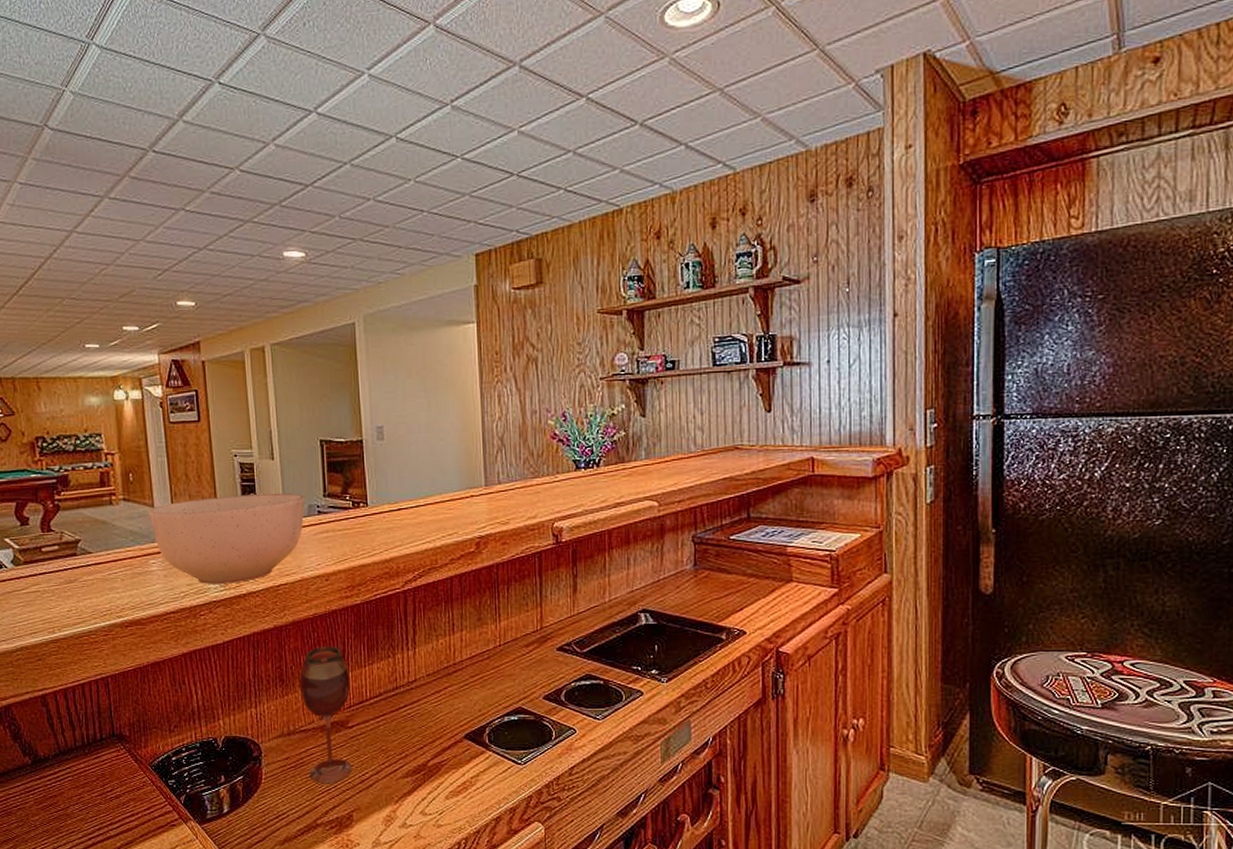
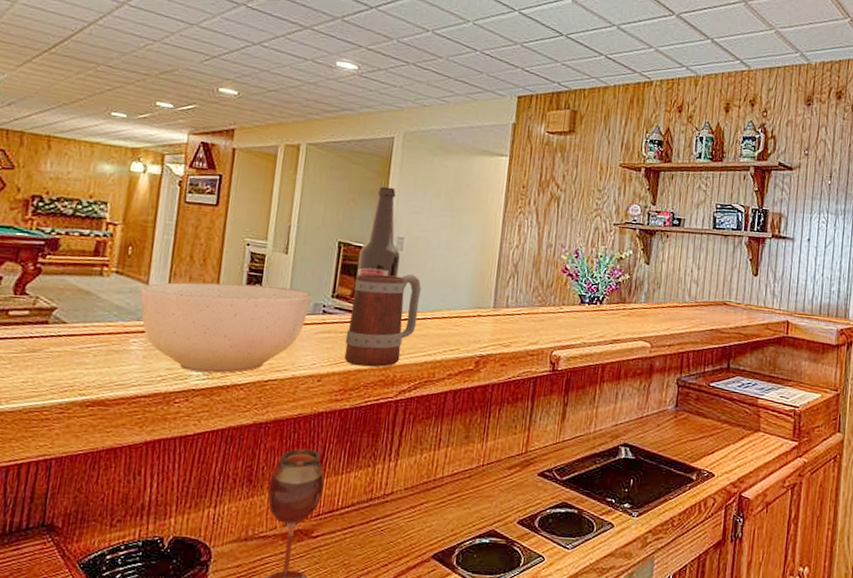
beer bottle: none [342,376,385,476] -> present [356,186,400,280]
beer mug: none [344,462,411,561] -> present [344,273,421,367]

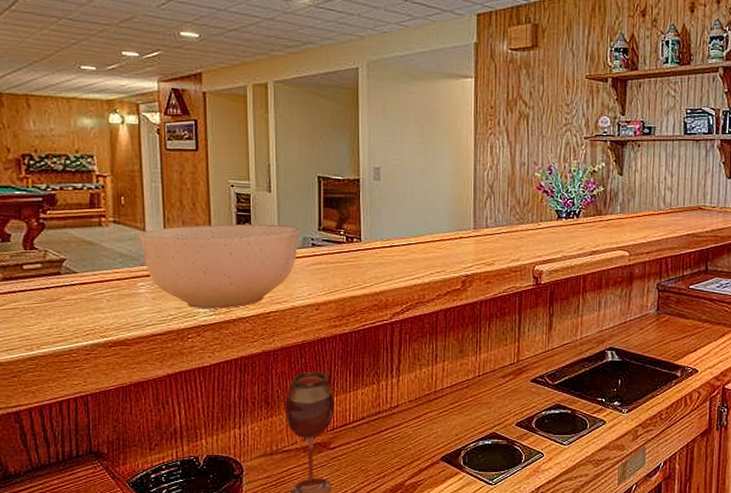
beer mug: present [344,273,421,367] -> none [336,202,402,293]
beer bottle: present [356,186,400,280] -> none [339,118,379,212]

